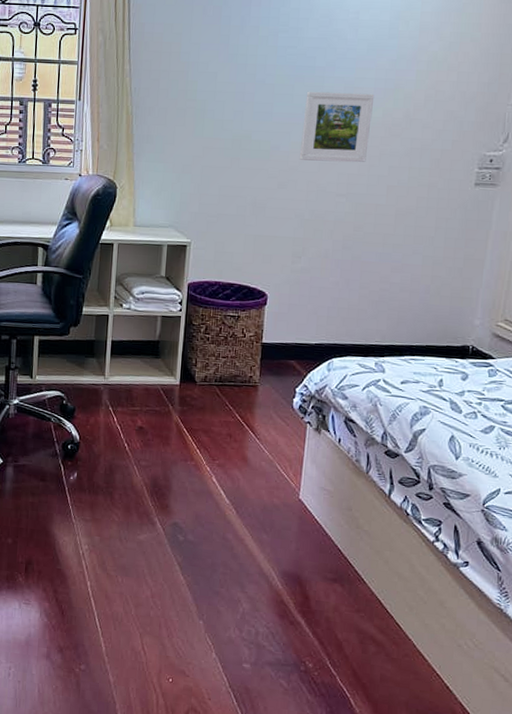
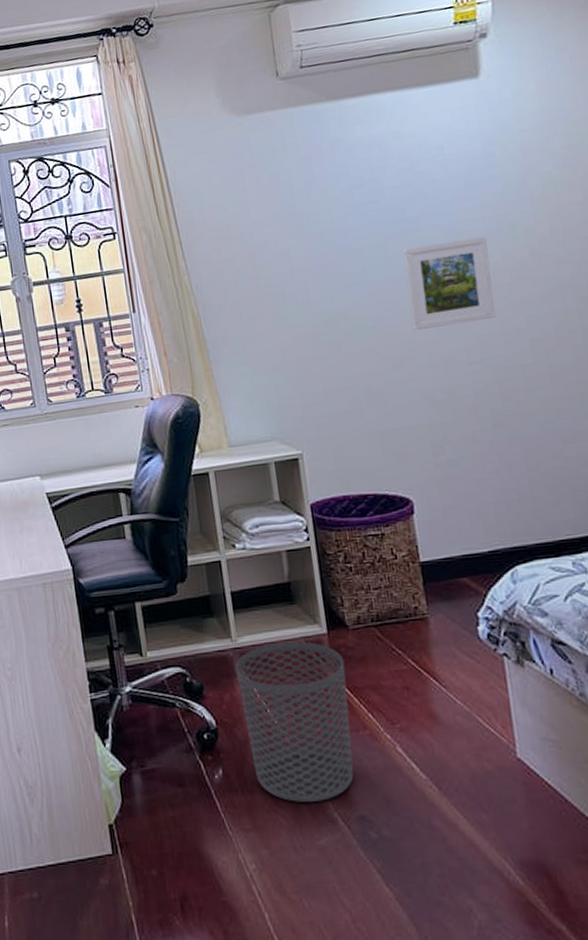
waste bin: none [102,385,188,508] -> present [236,641,354,802]

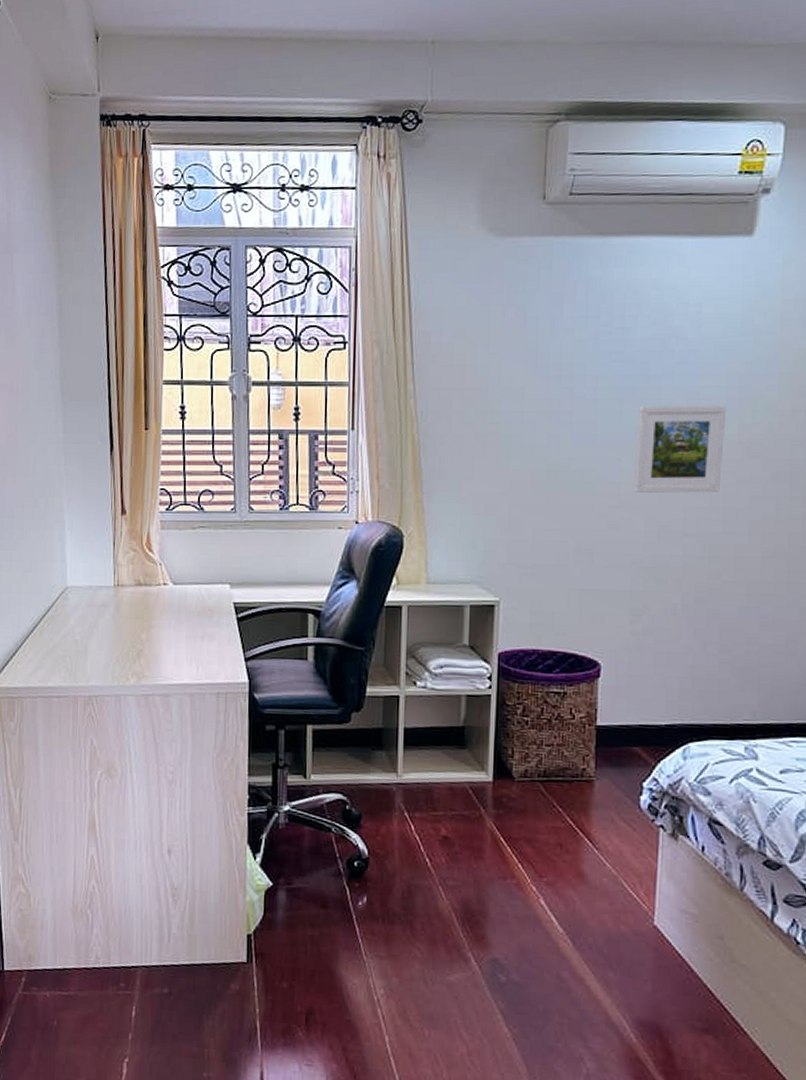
waste bin: present [236,641,354,802] -> none [396,784,504,940]

